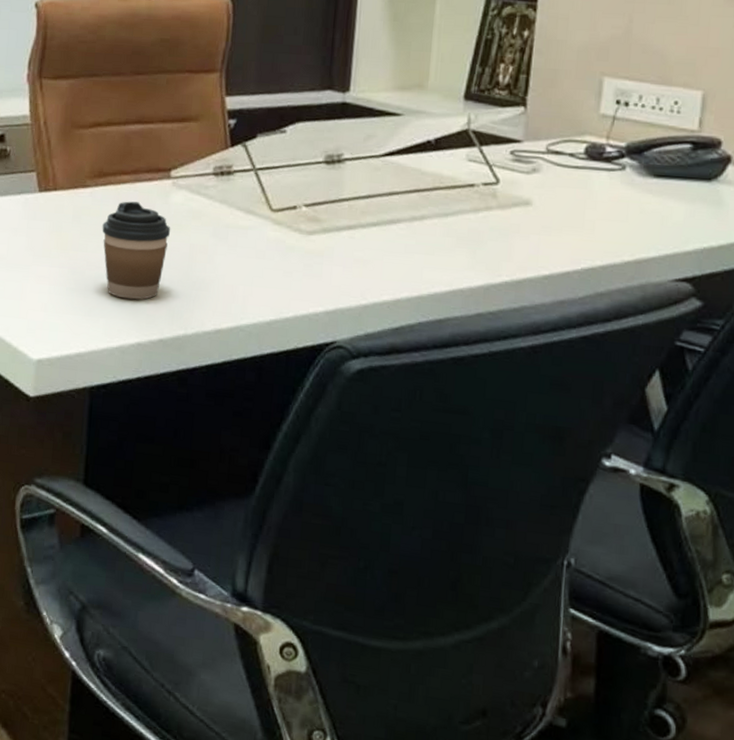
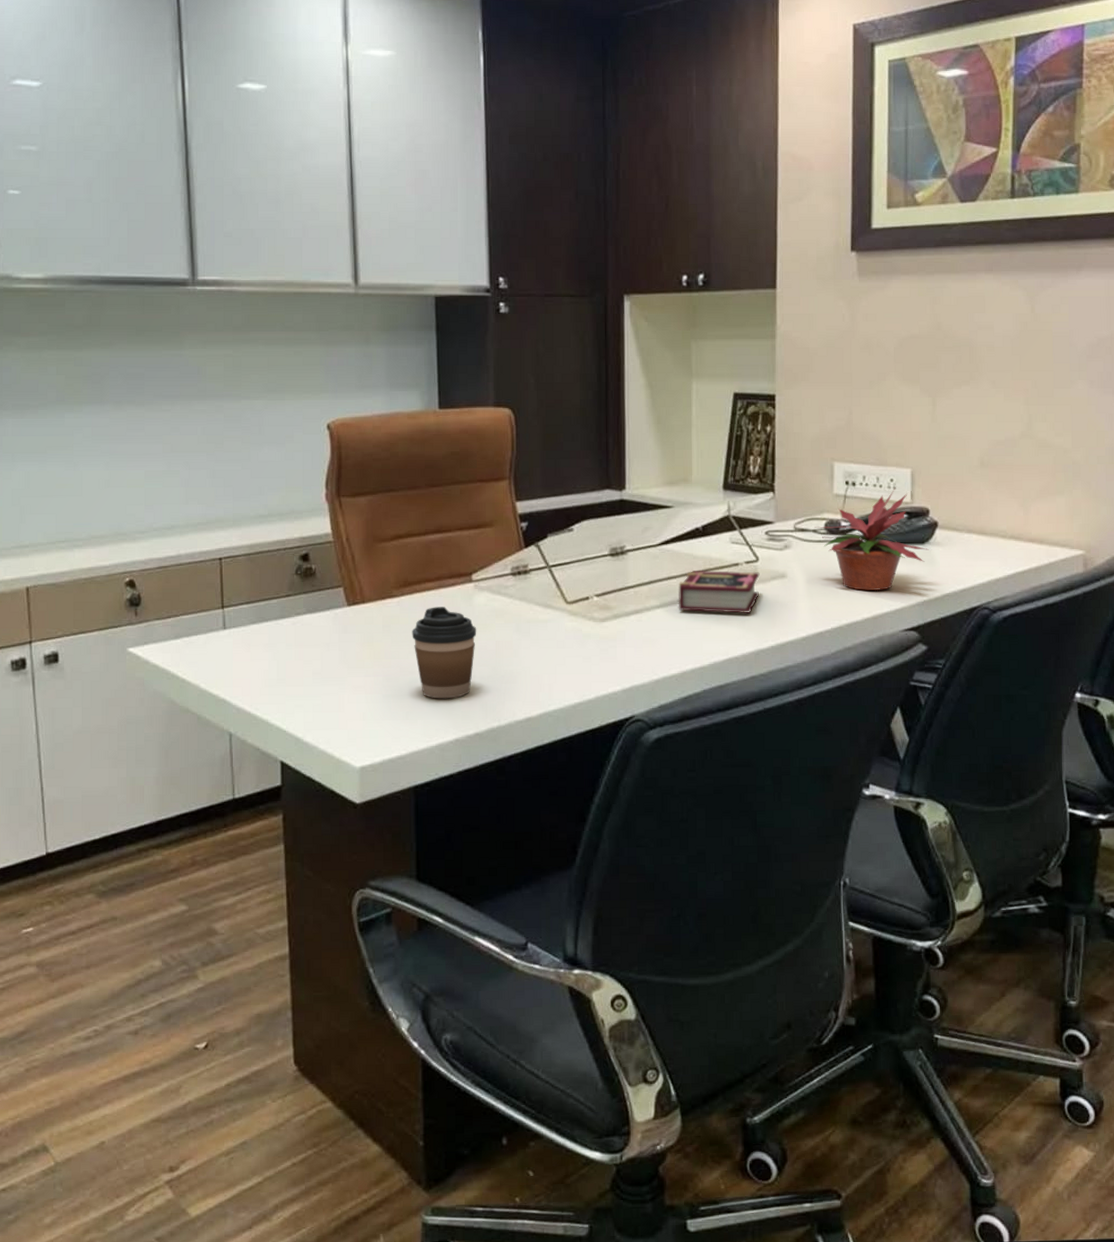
book: none [397,188,499,242] -> present [678,570,760,613]
potted plant: none [572,112,717,231] -> present [814,488,929,590]

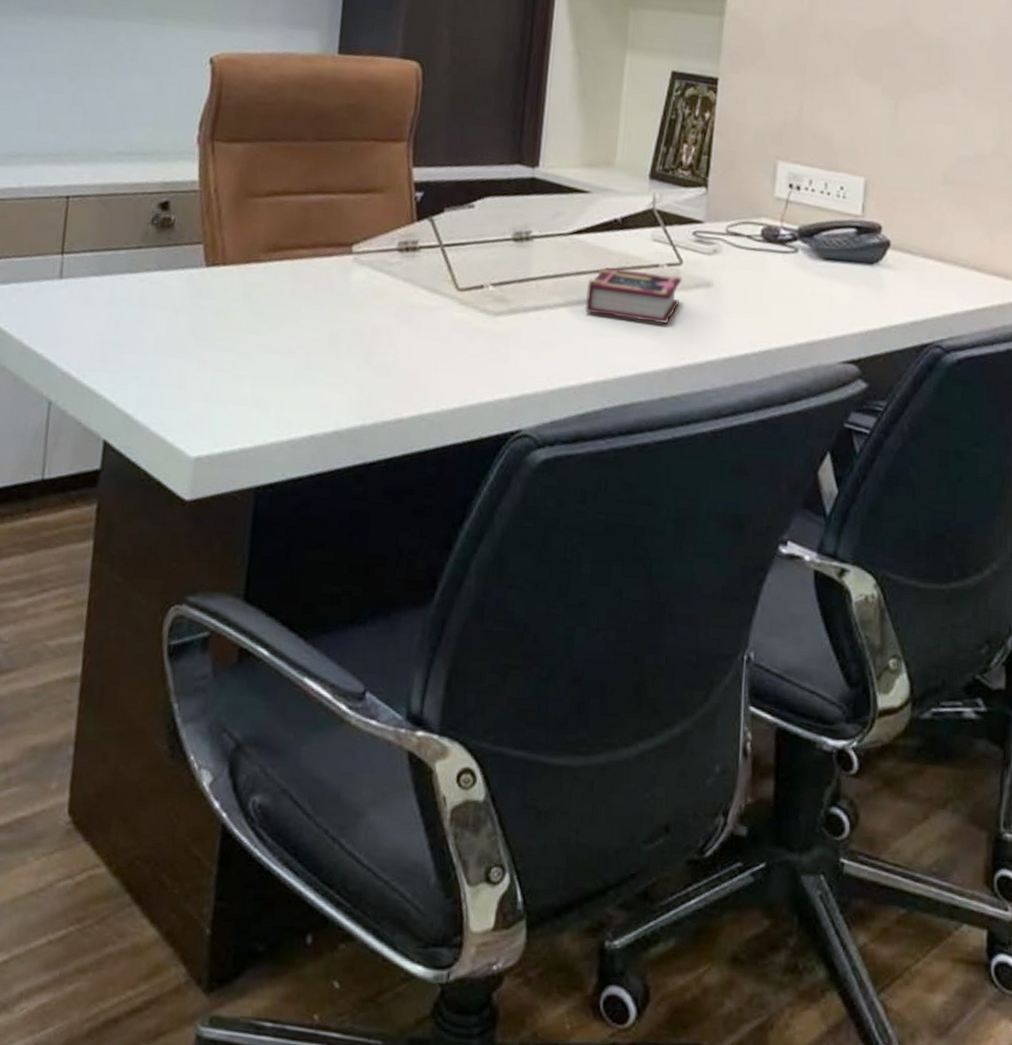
coffee cup: present [412,607,477,699] -> none [275,278,351,387]
potted plant: present [814,488,929,590] -> none [749,197,878,313]

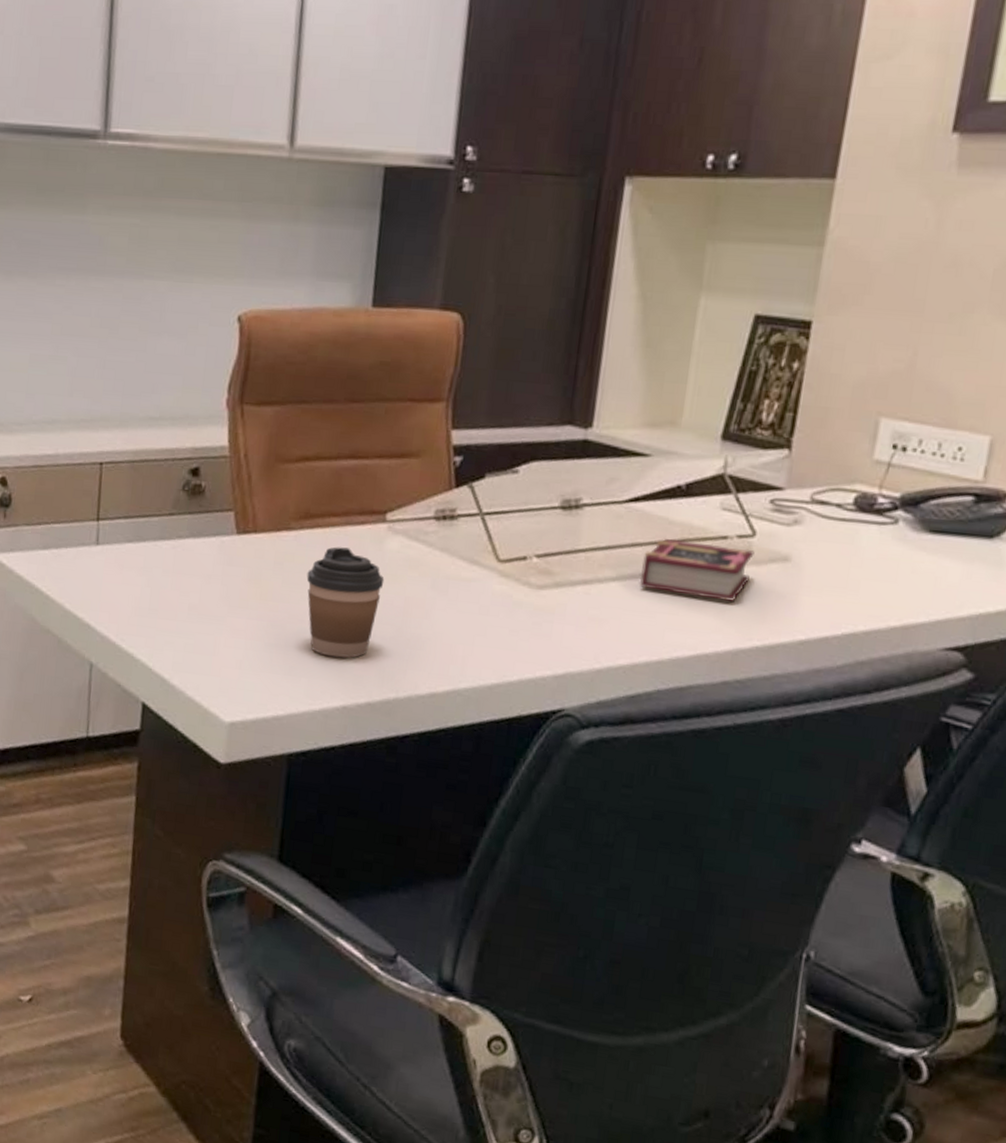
coffee cup: none [275,278,351,387] -> present [306,546,385,658]

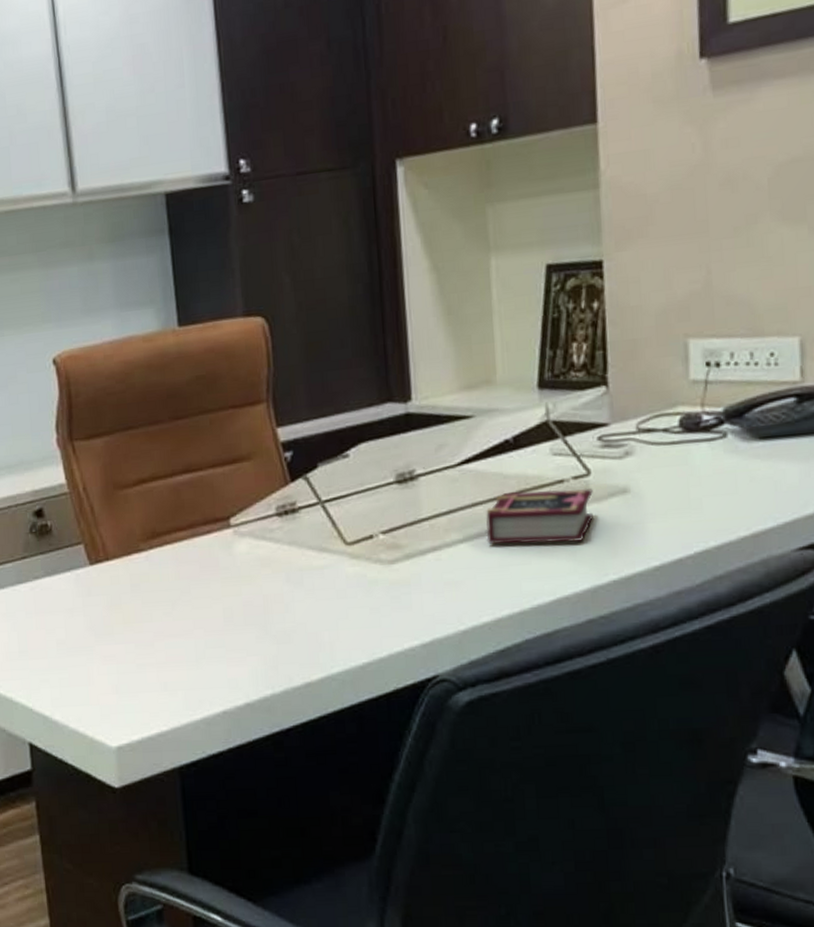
coffee cup: present [306,546,385,658] -> none [164,558,240,666]

